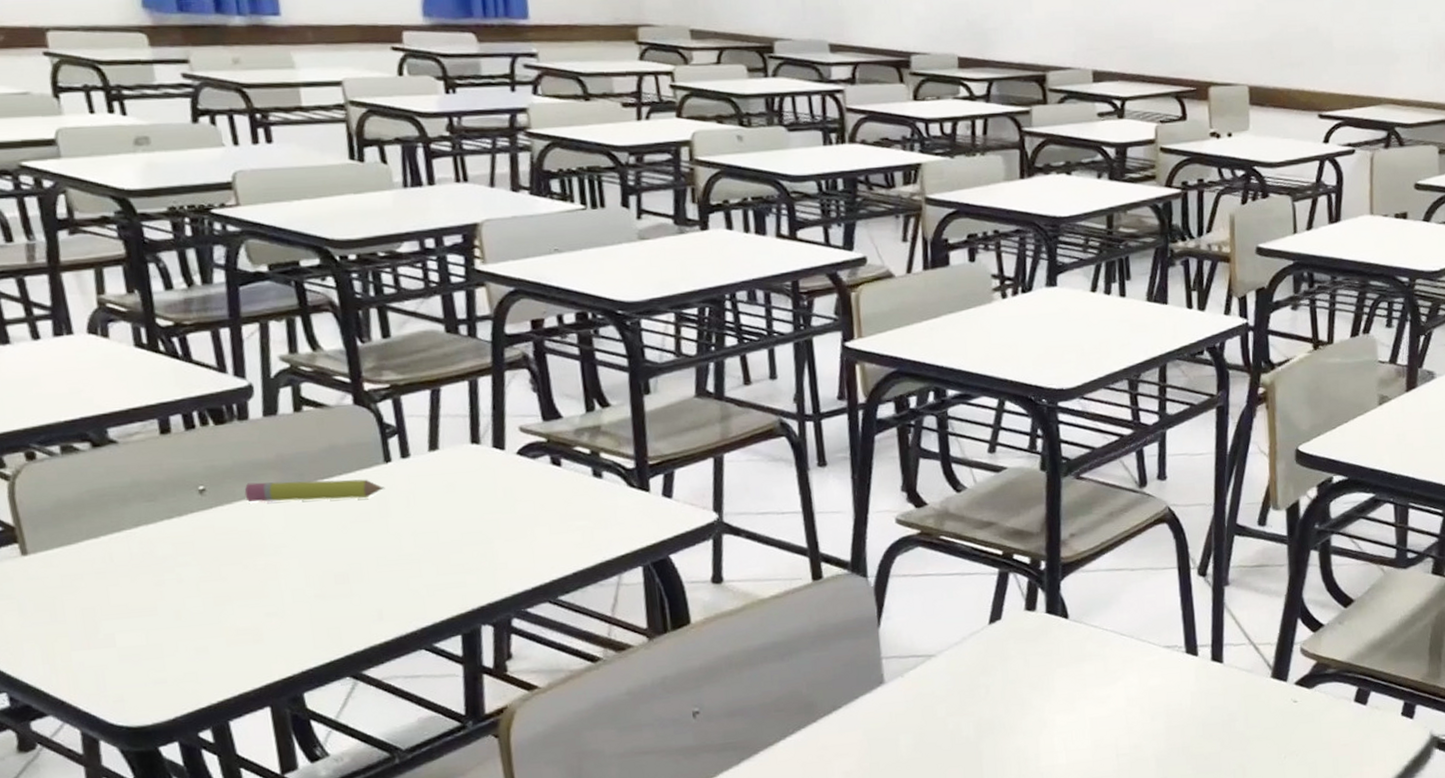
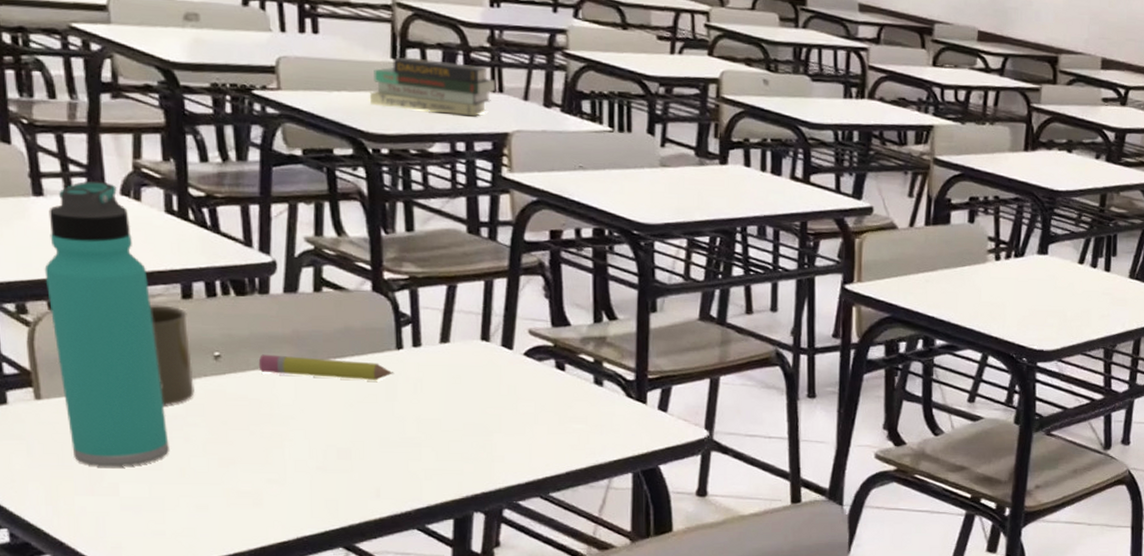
thermos bottle: none [16,321,163,618] -> present [44,180,169,467]
mug: none [128,443,183,547] -> present [149,305,195,405]
books: none [331,156,459,212] -> present [370,57,495,117]

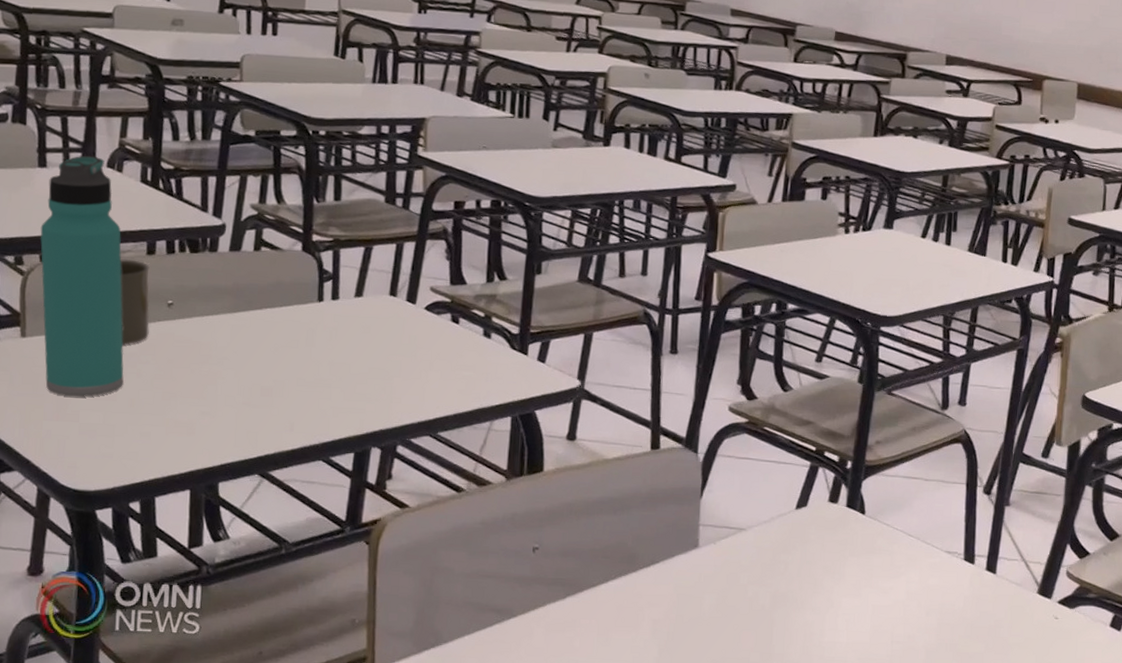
pencil: present [258,354,395,380] -> none [203,303,315,328]
books: present [370,57,495,117] -> none [314,54,417,104]

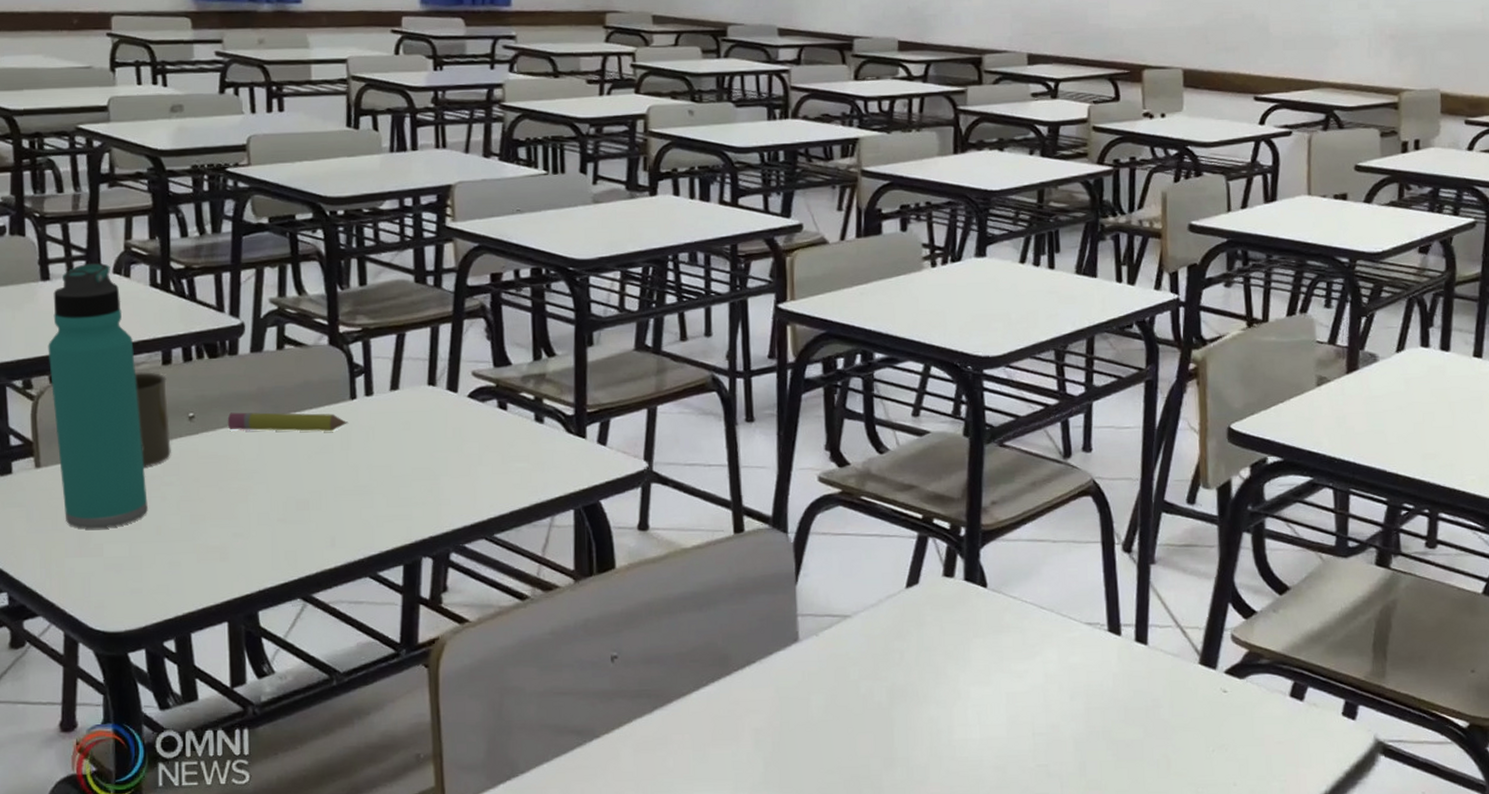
pencil: none [203,303,315,328] -> present [227,412,349,431]

